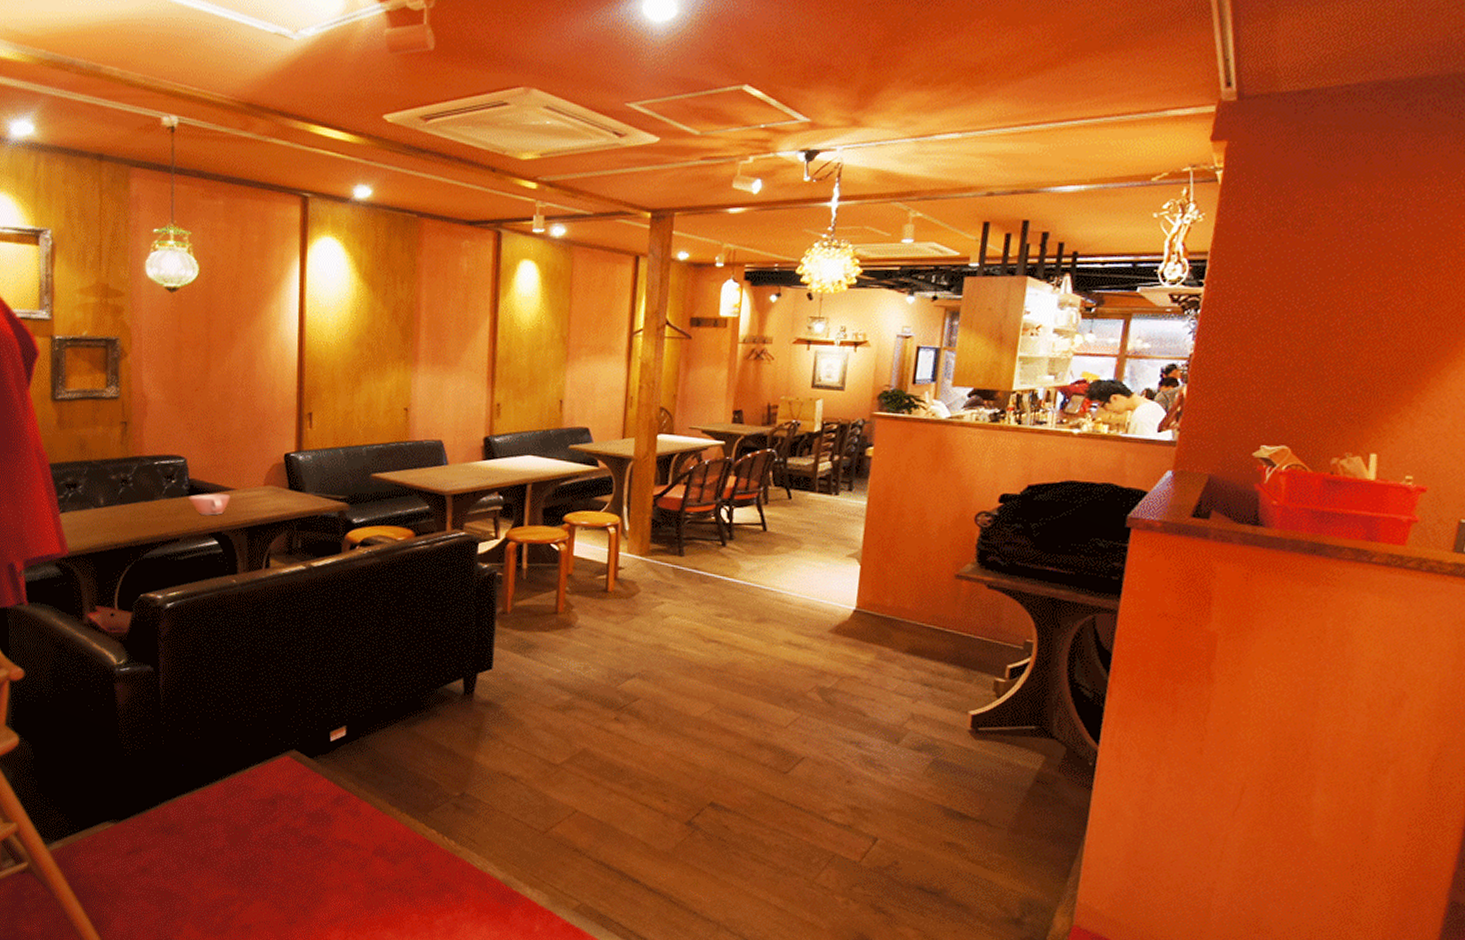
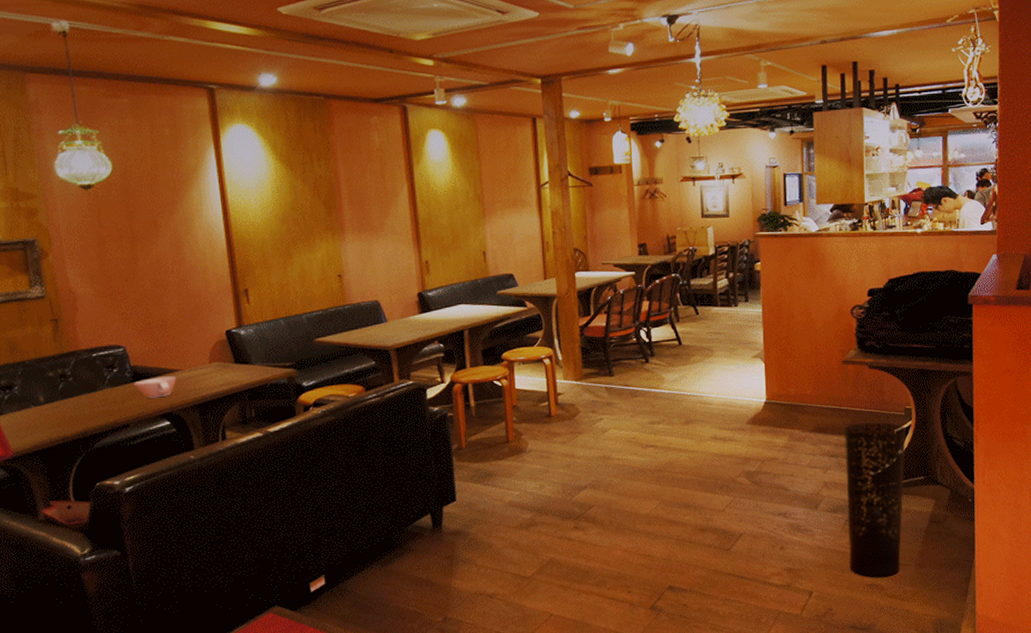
umbrella stand: none [927,651,1023,838] -> present [844,422,907,578]

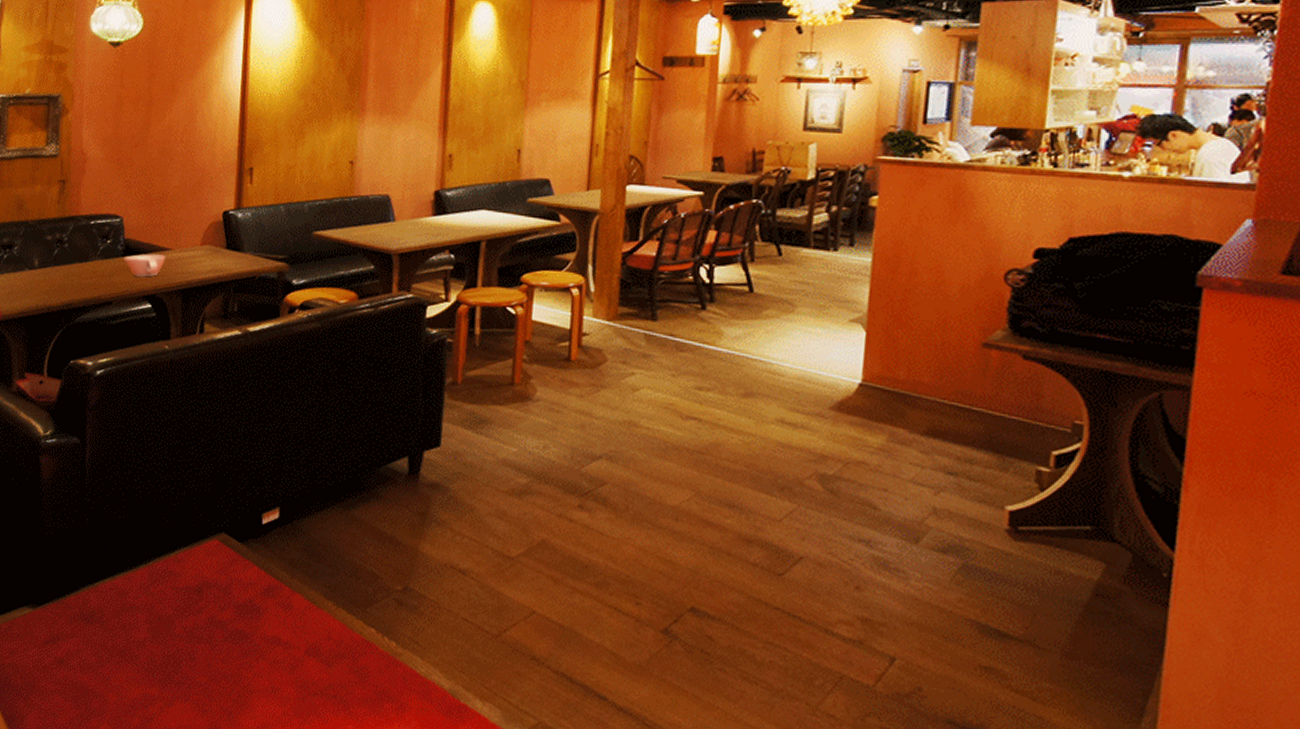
umbrella stand: present [844,422,907,578] -> none [956,433,1072,662]

